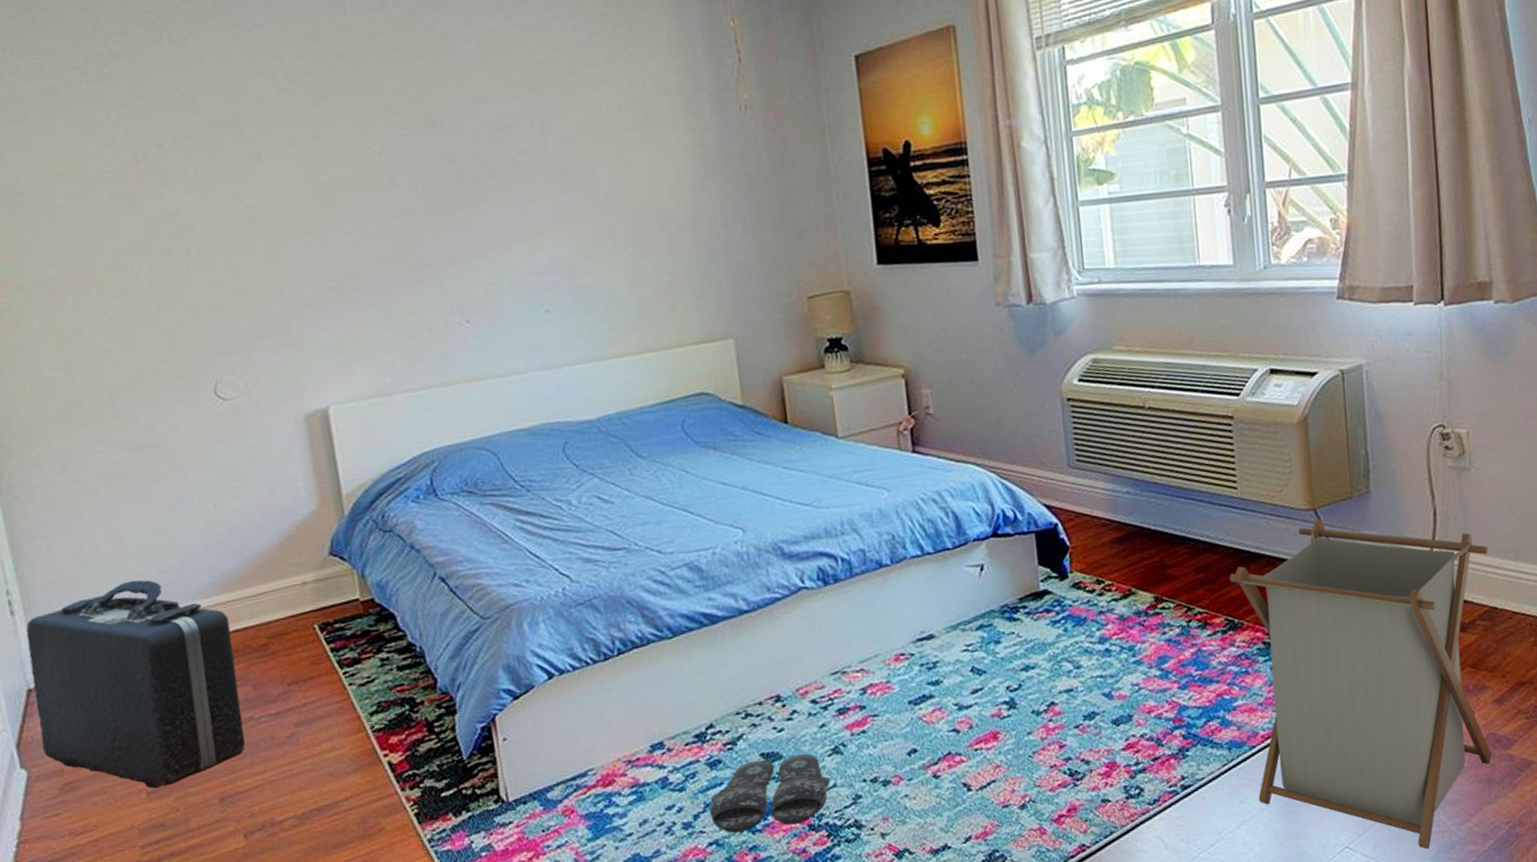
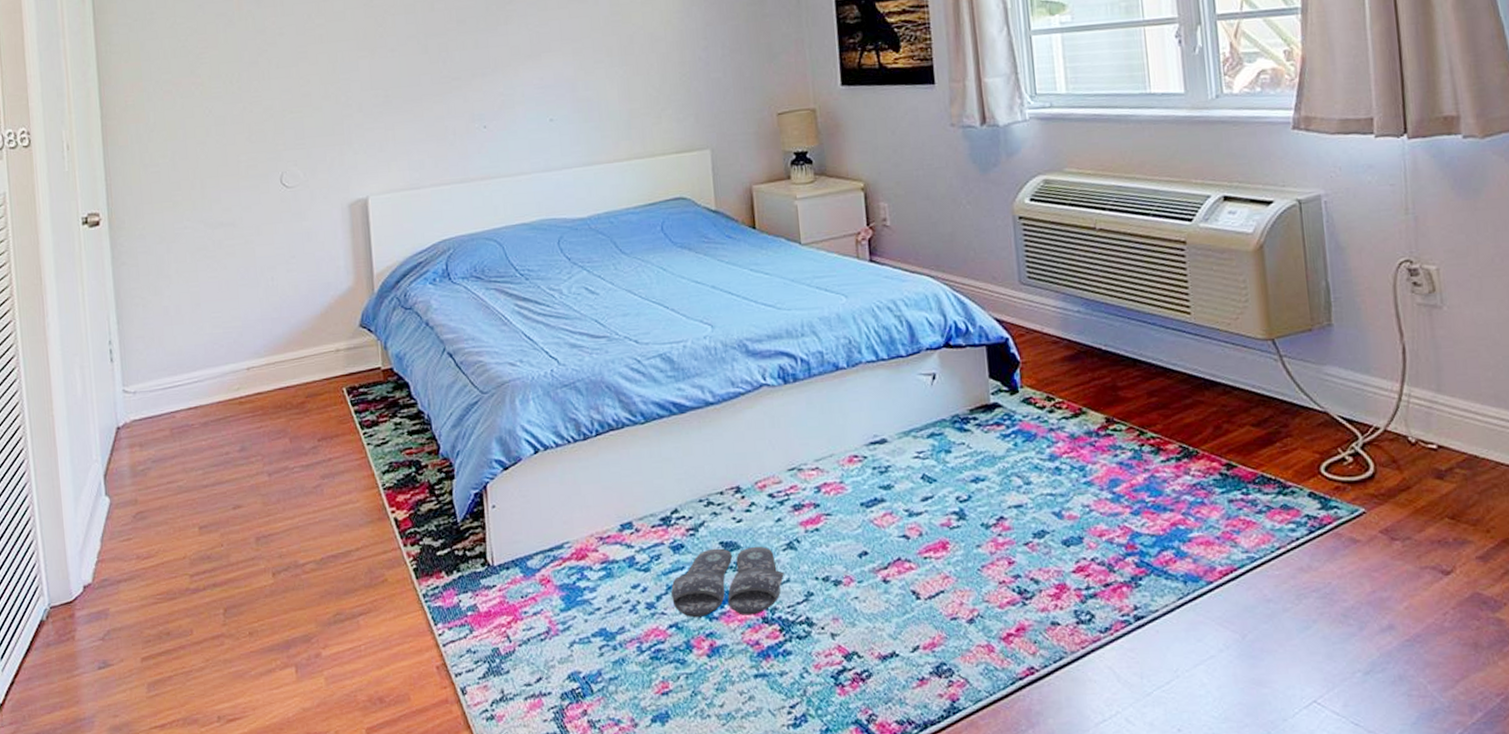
suitcase: present [25,579,246,789] -> none [120,338,281,524]
laundry basket: present [1229,519,1492,849] -> none [1183,349,1477,714]

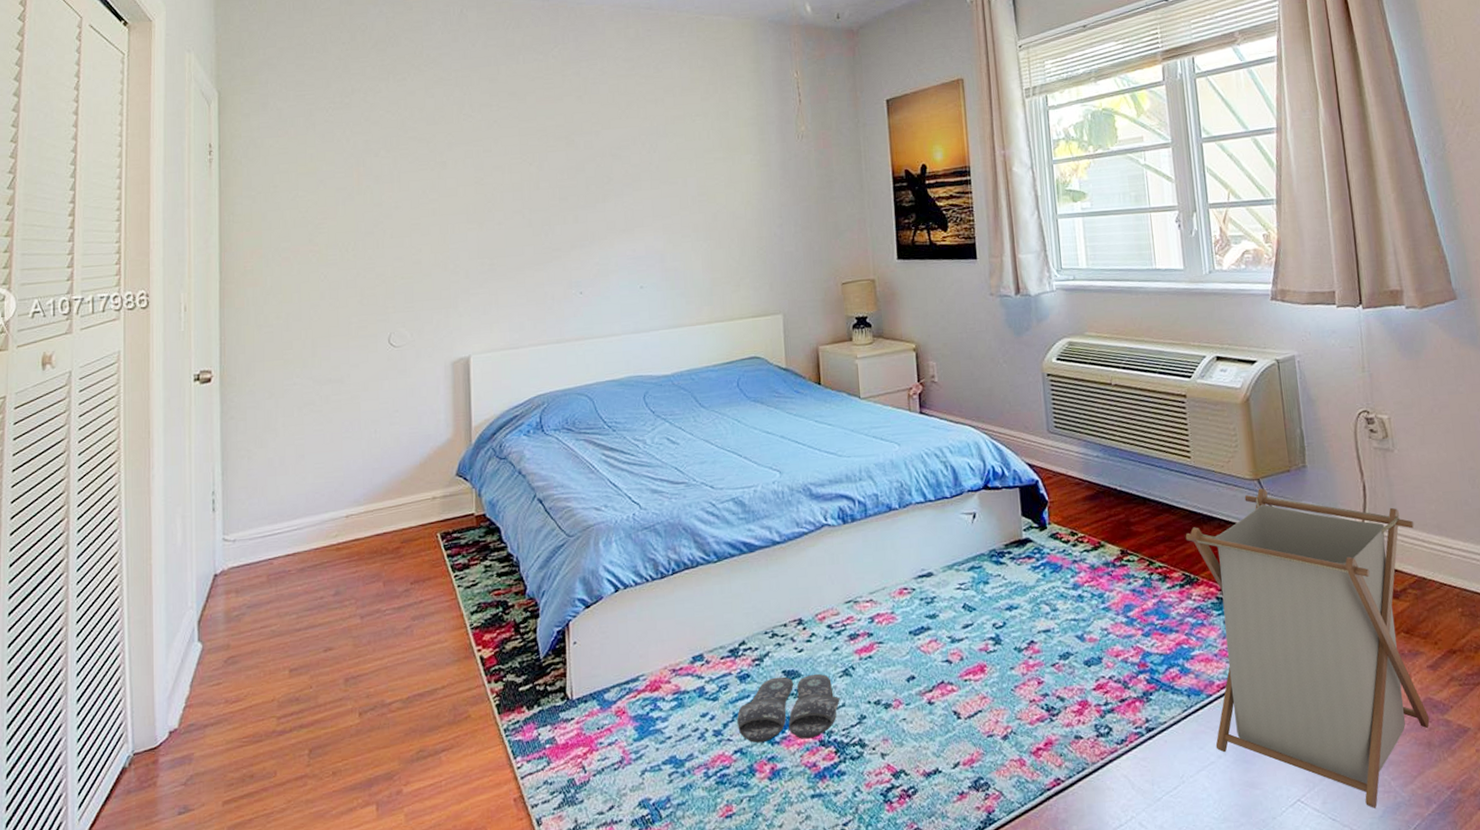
laundry basket: none [1183,349,1477,714] -> present [1185,488,1430,808]

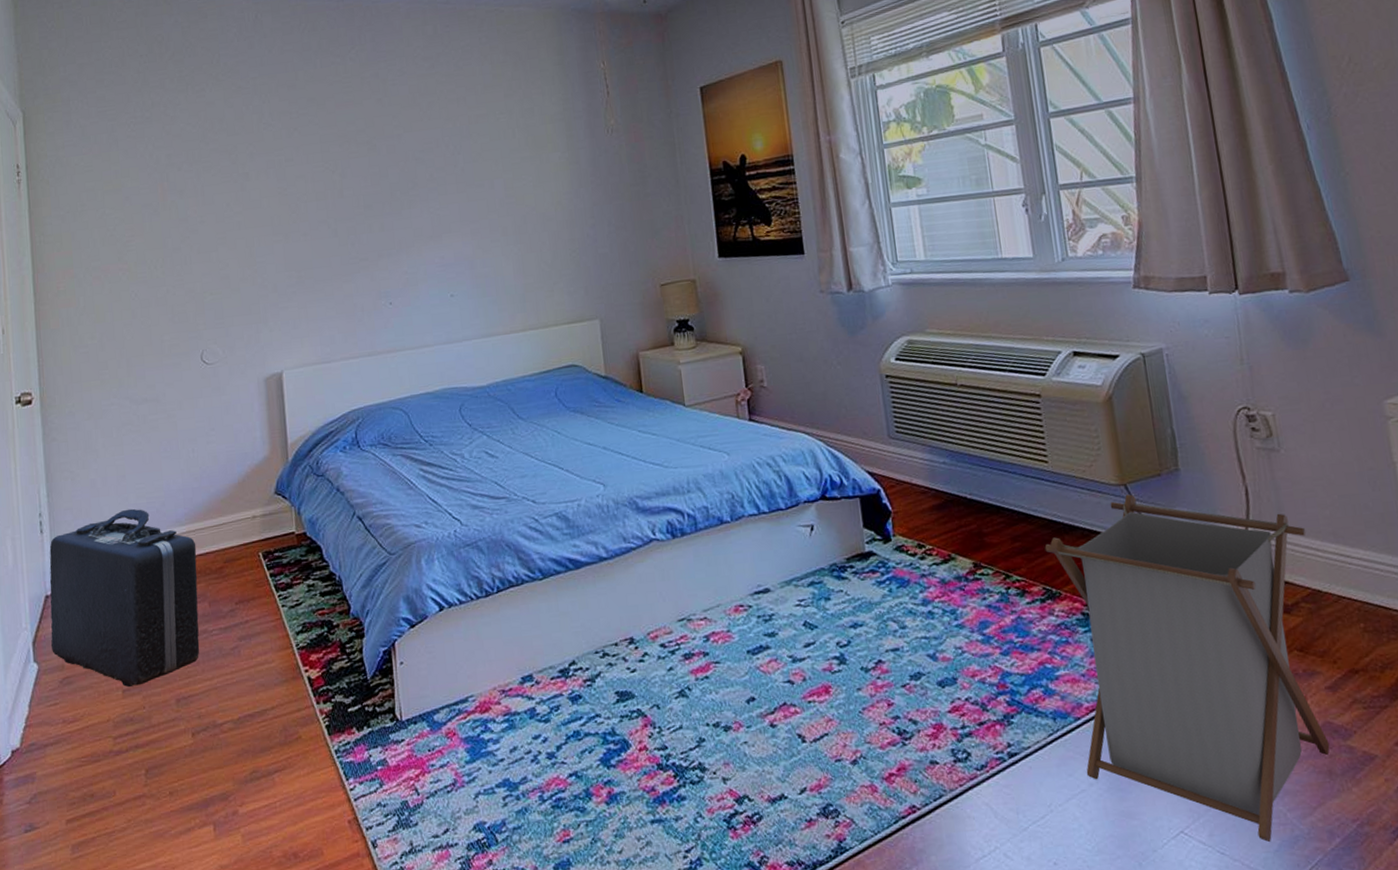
suitcase: none [216,488,374,667] -> present [49,508,200,688]
slippers: present [737,673,840,743] -> none [570,694,677,766]

